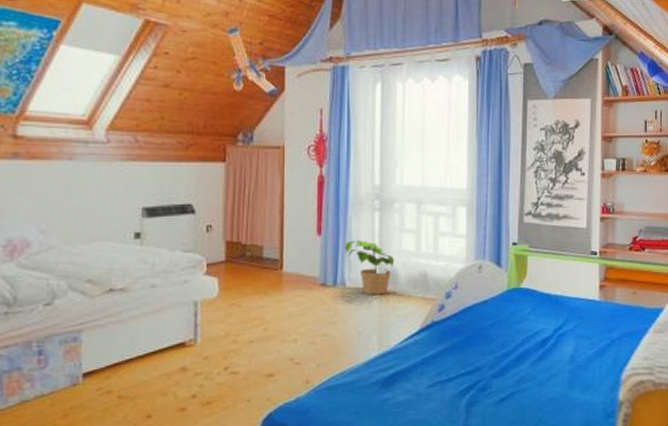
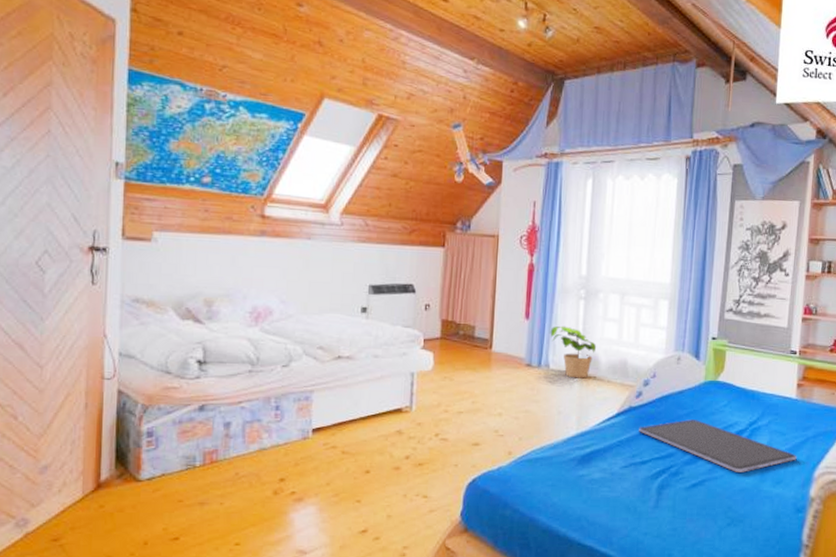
tablet: none [443,330,604,382] -> present [639,419,797,472]

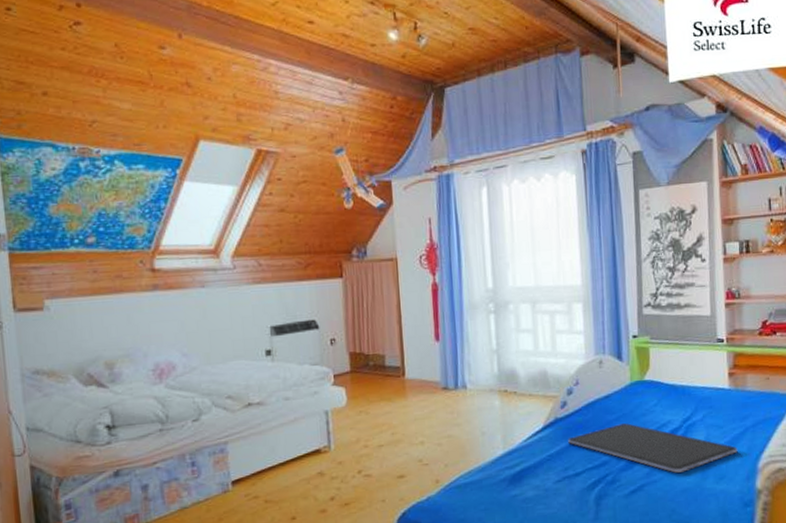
potted plant: present [550,326,597,379] -> none [463,343,514,396]

